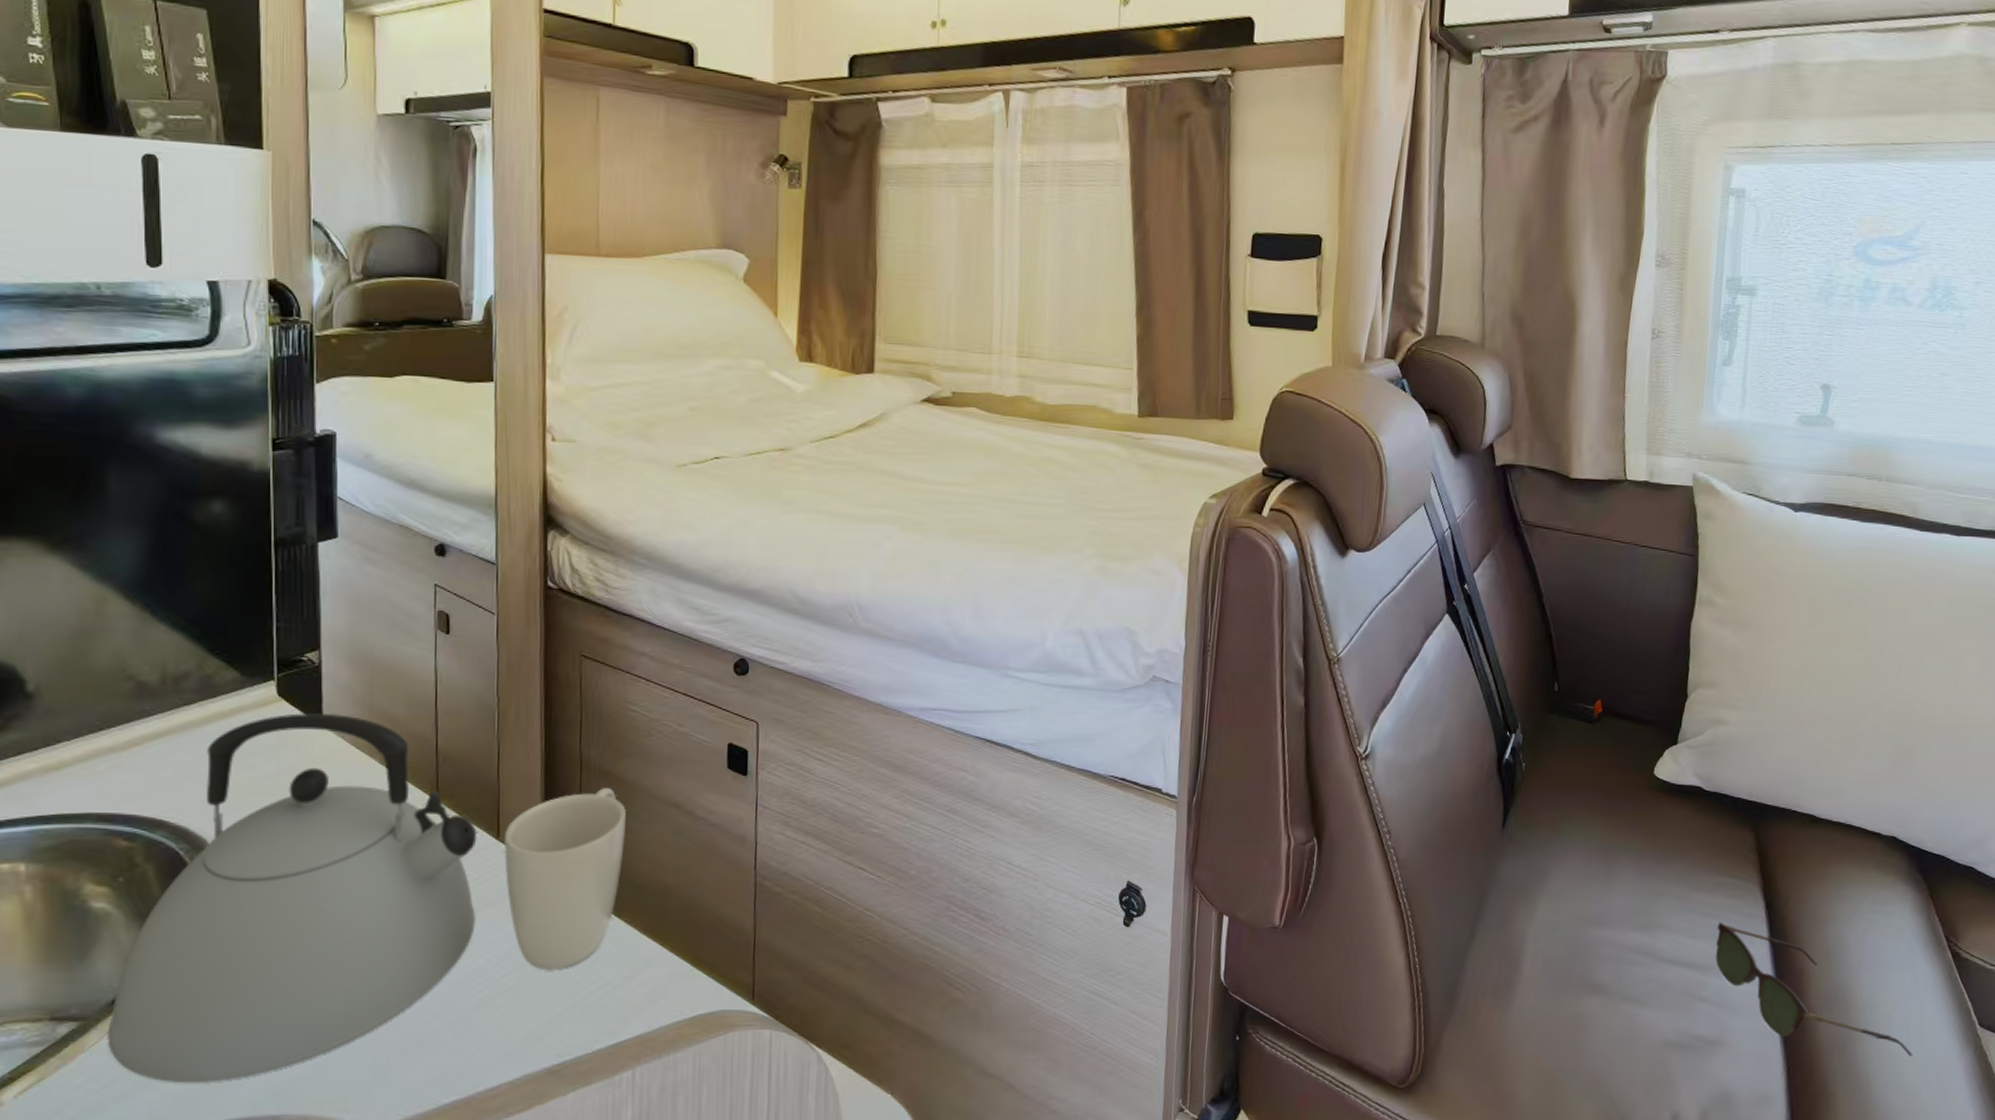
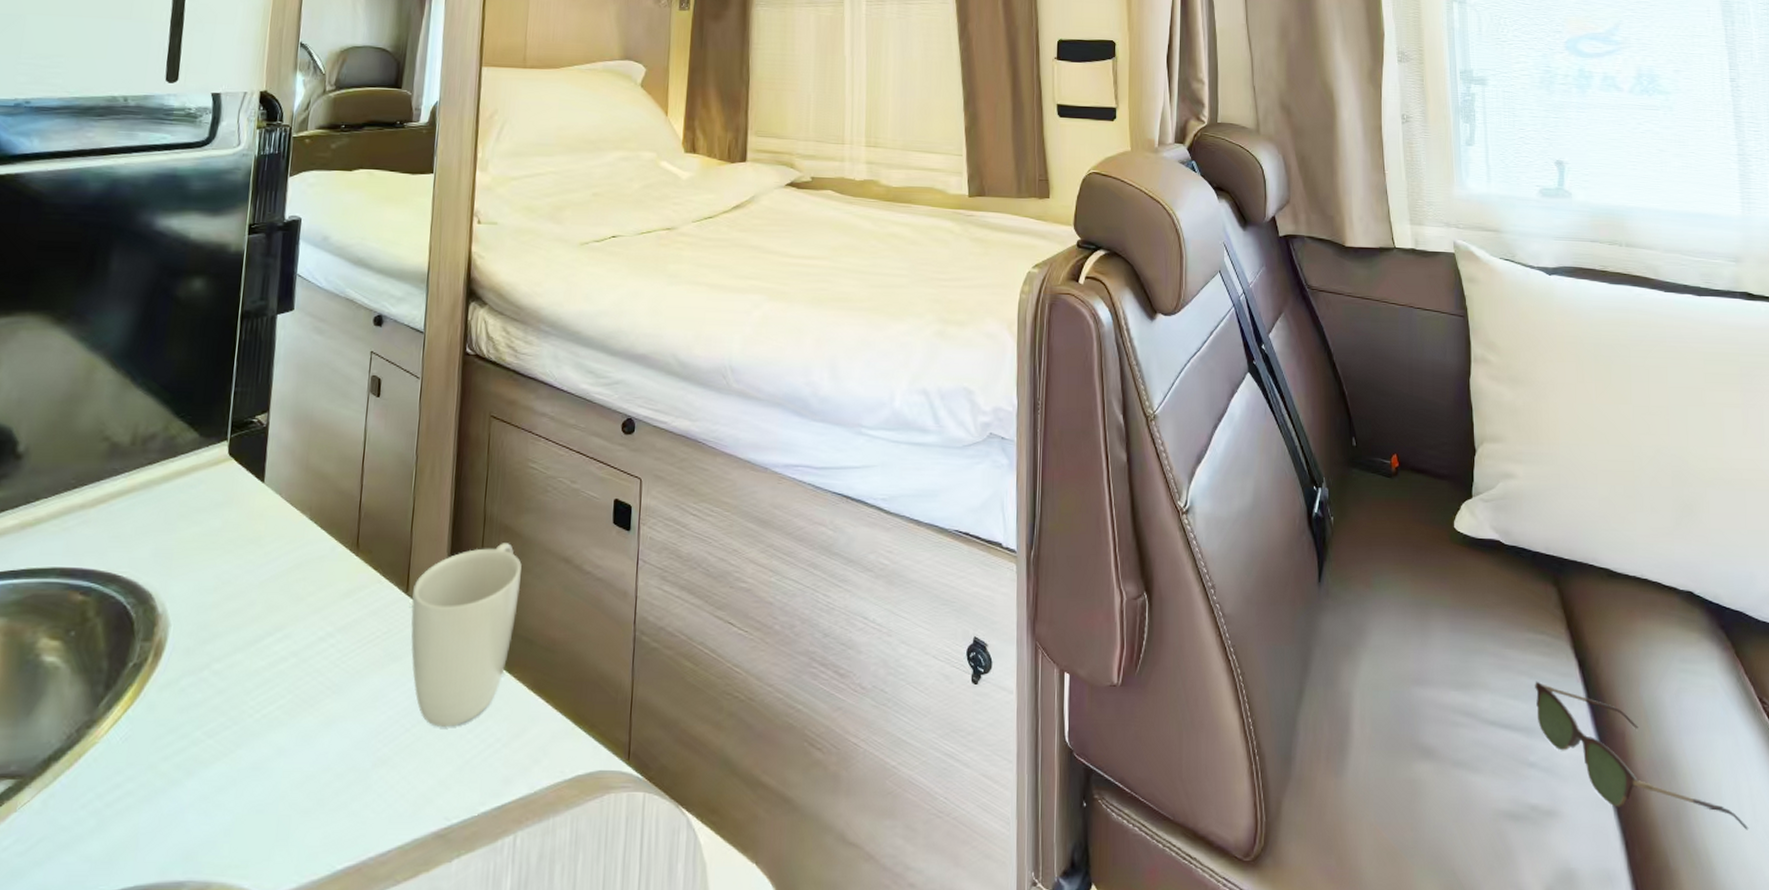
kettle: present [107,712,477,1084] -> none [38,470,389,846]

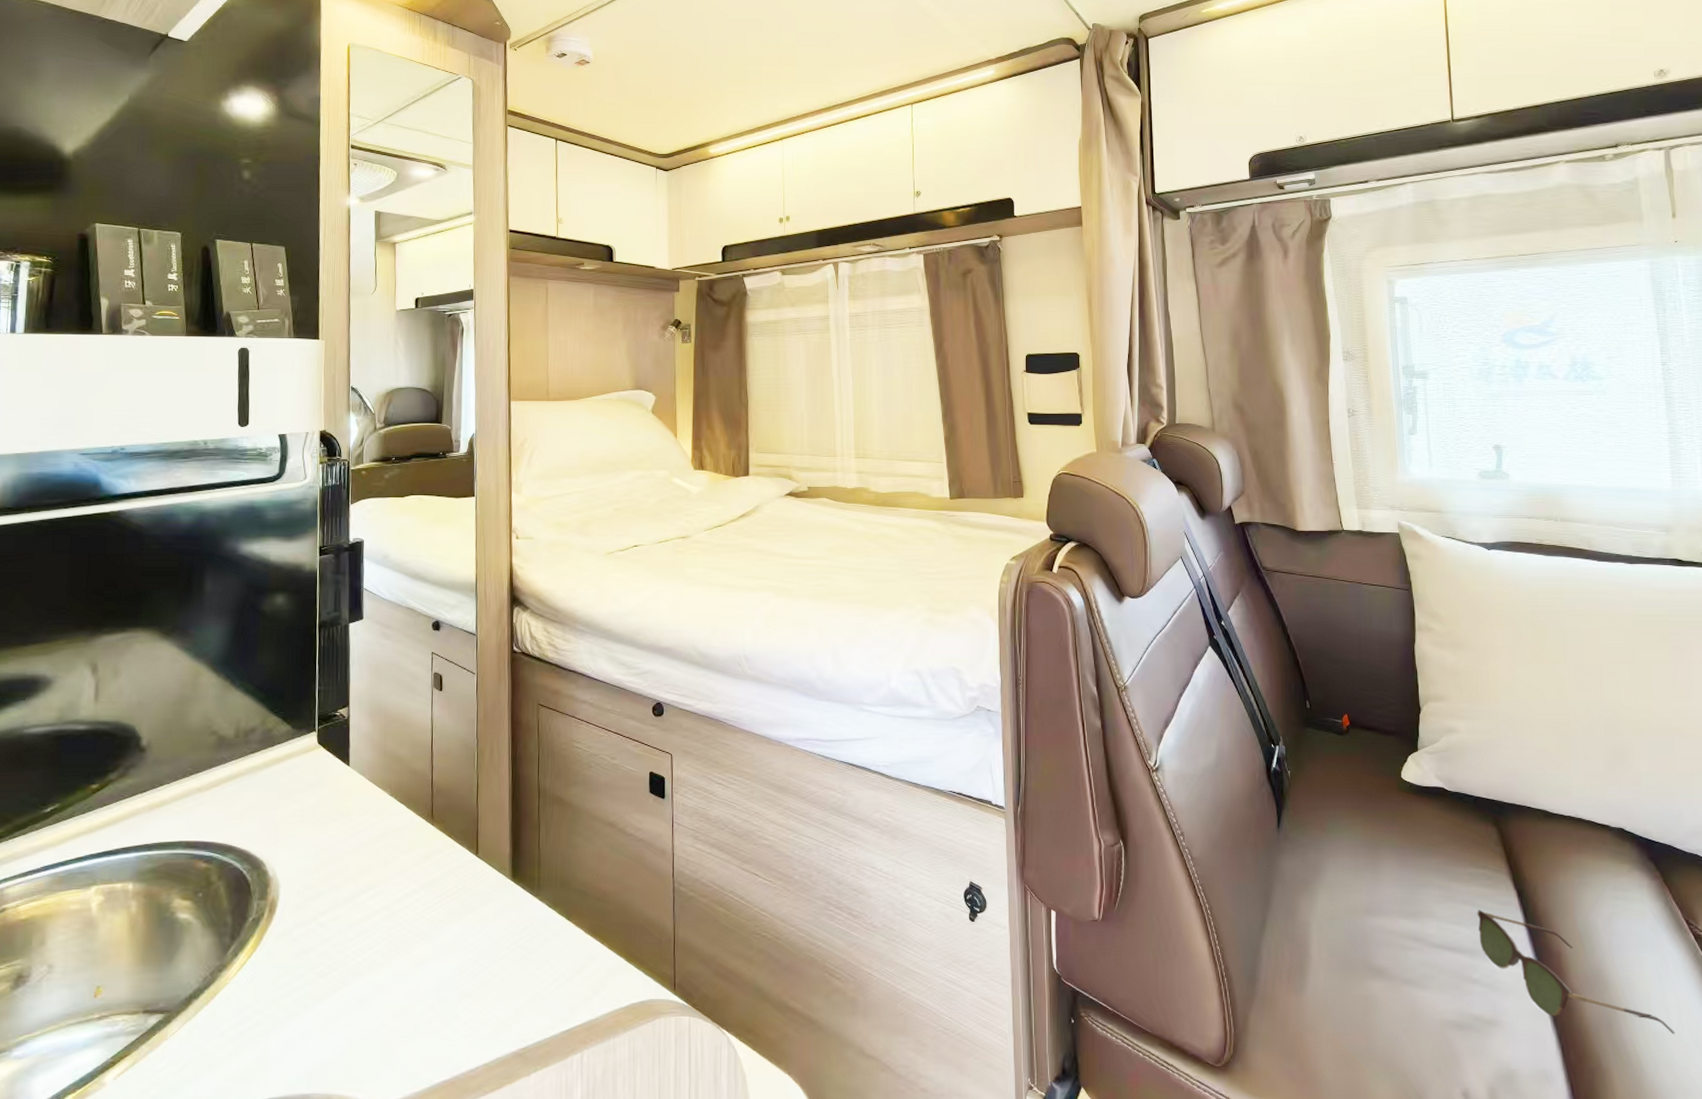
mug: present [411,543,522,727] -> none [482,811,573,965]

